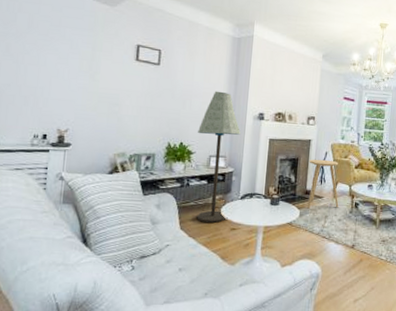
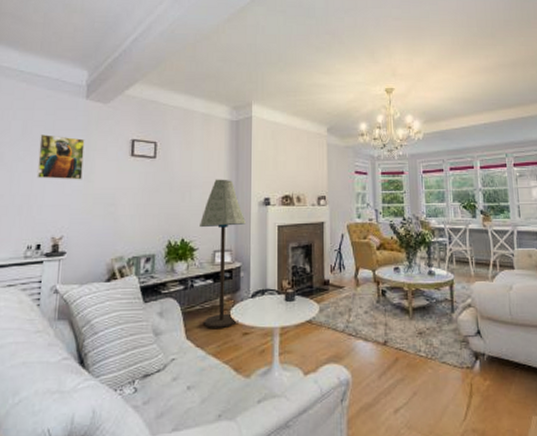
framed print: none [43,30,91,78] -> present [36,135,85,180]
side table: present [307,159,339,209] -> none [324,243,363,302]

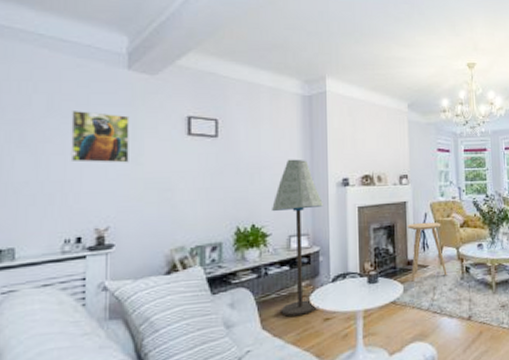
side table: none [324,243,363,302] -> present [407,222,447,282]

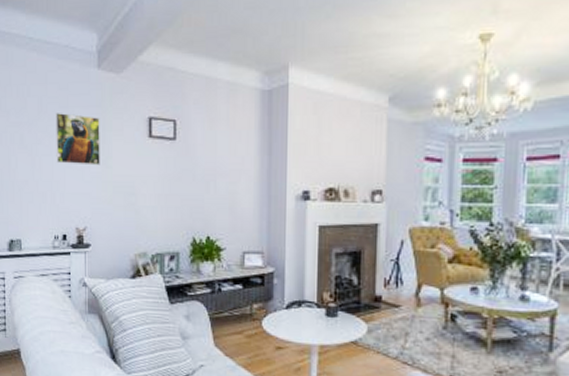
floor lamp: present [272,159,323,317] -> none [227,166,280,339]
side table: present [407,222,447,282] -> none [376,251,425,322]

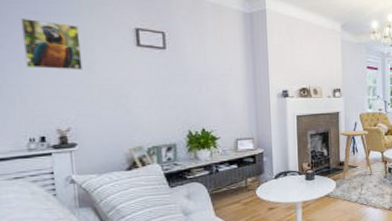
side table: none [376,251,425,322] -> present [339,130,373,179]

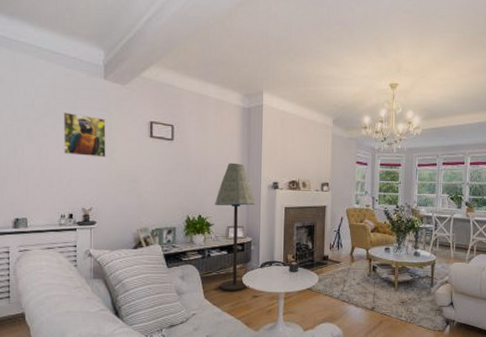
floor lamp: none [220,71,265,206] -> present [215,162,256,291]
side table: present [339,130,373,179] -> none [325,225,357,274]

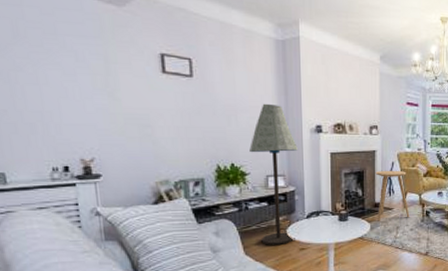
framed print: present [63,112,106,158] -> none [39,39,106,97]
side table: none [325,225,357,274] -> present [375,170,410,221]

